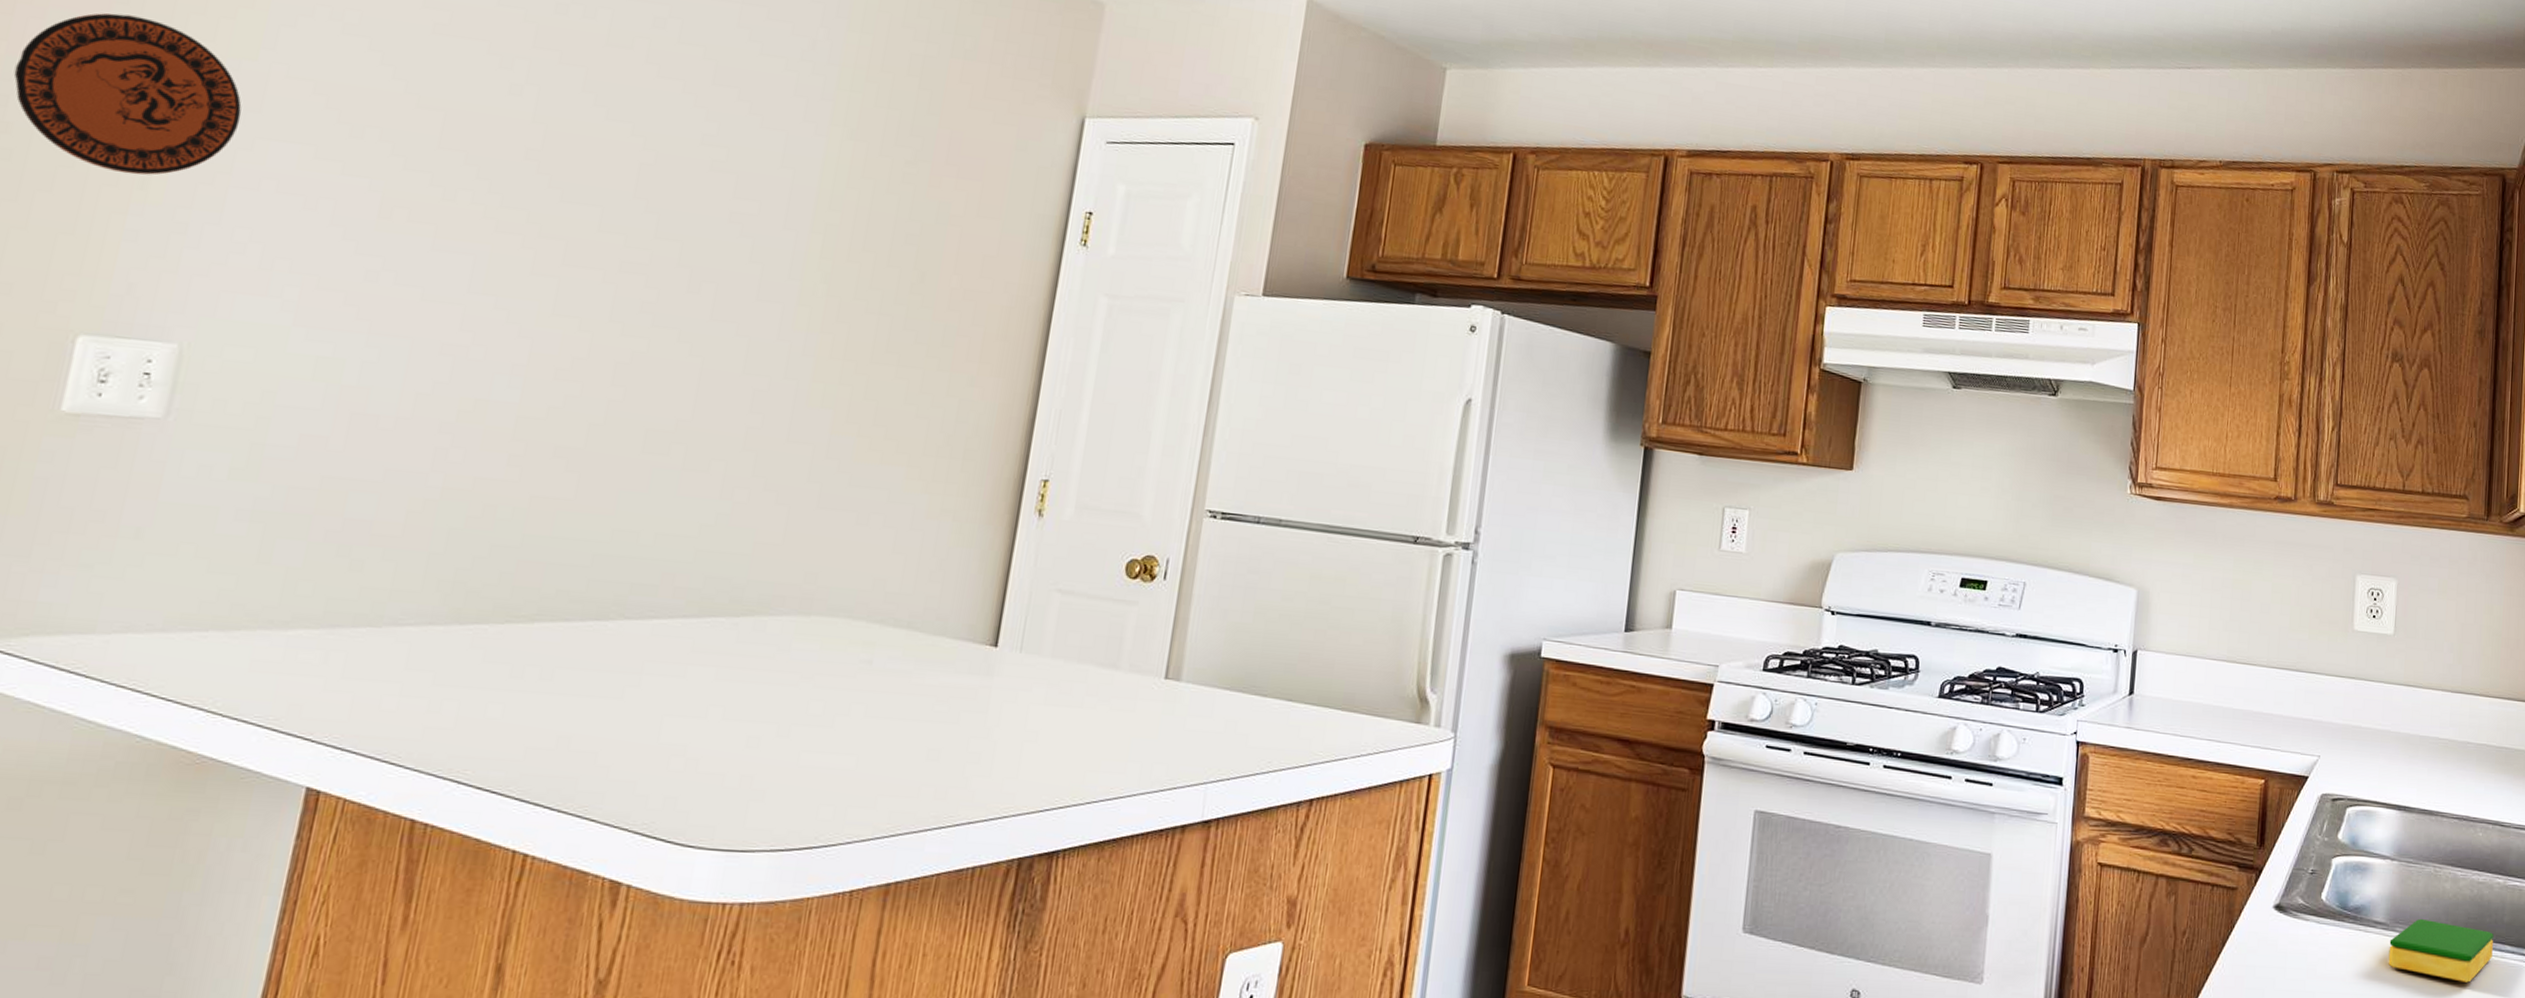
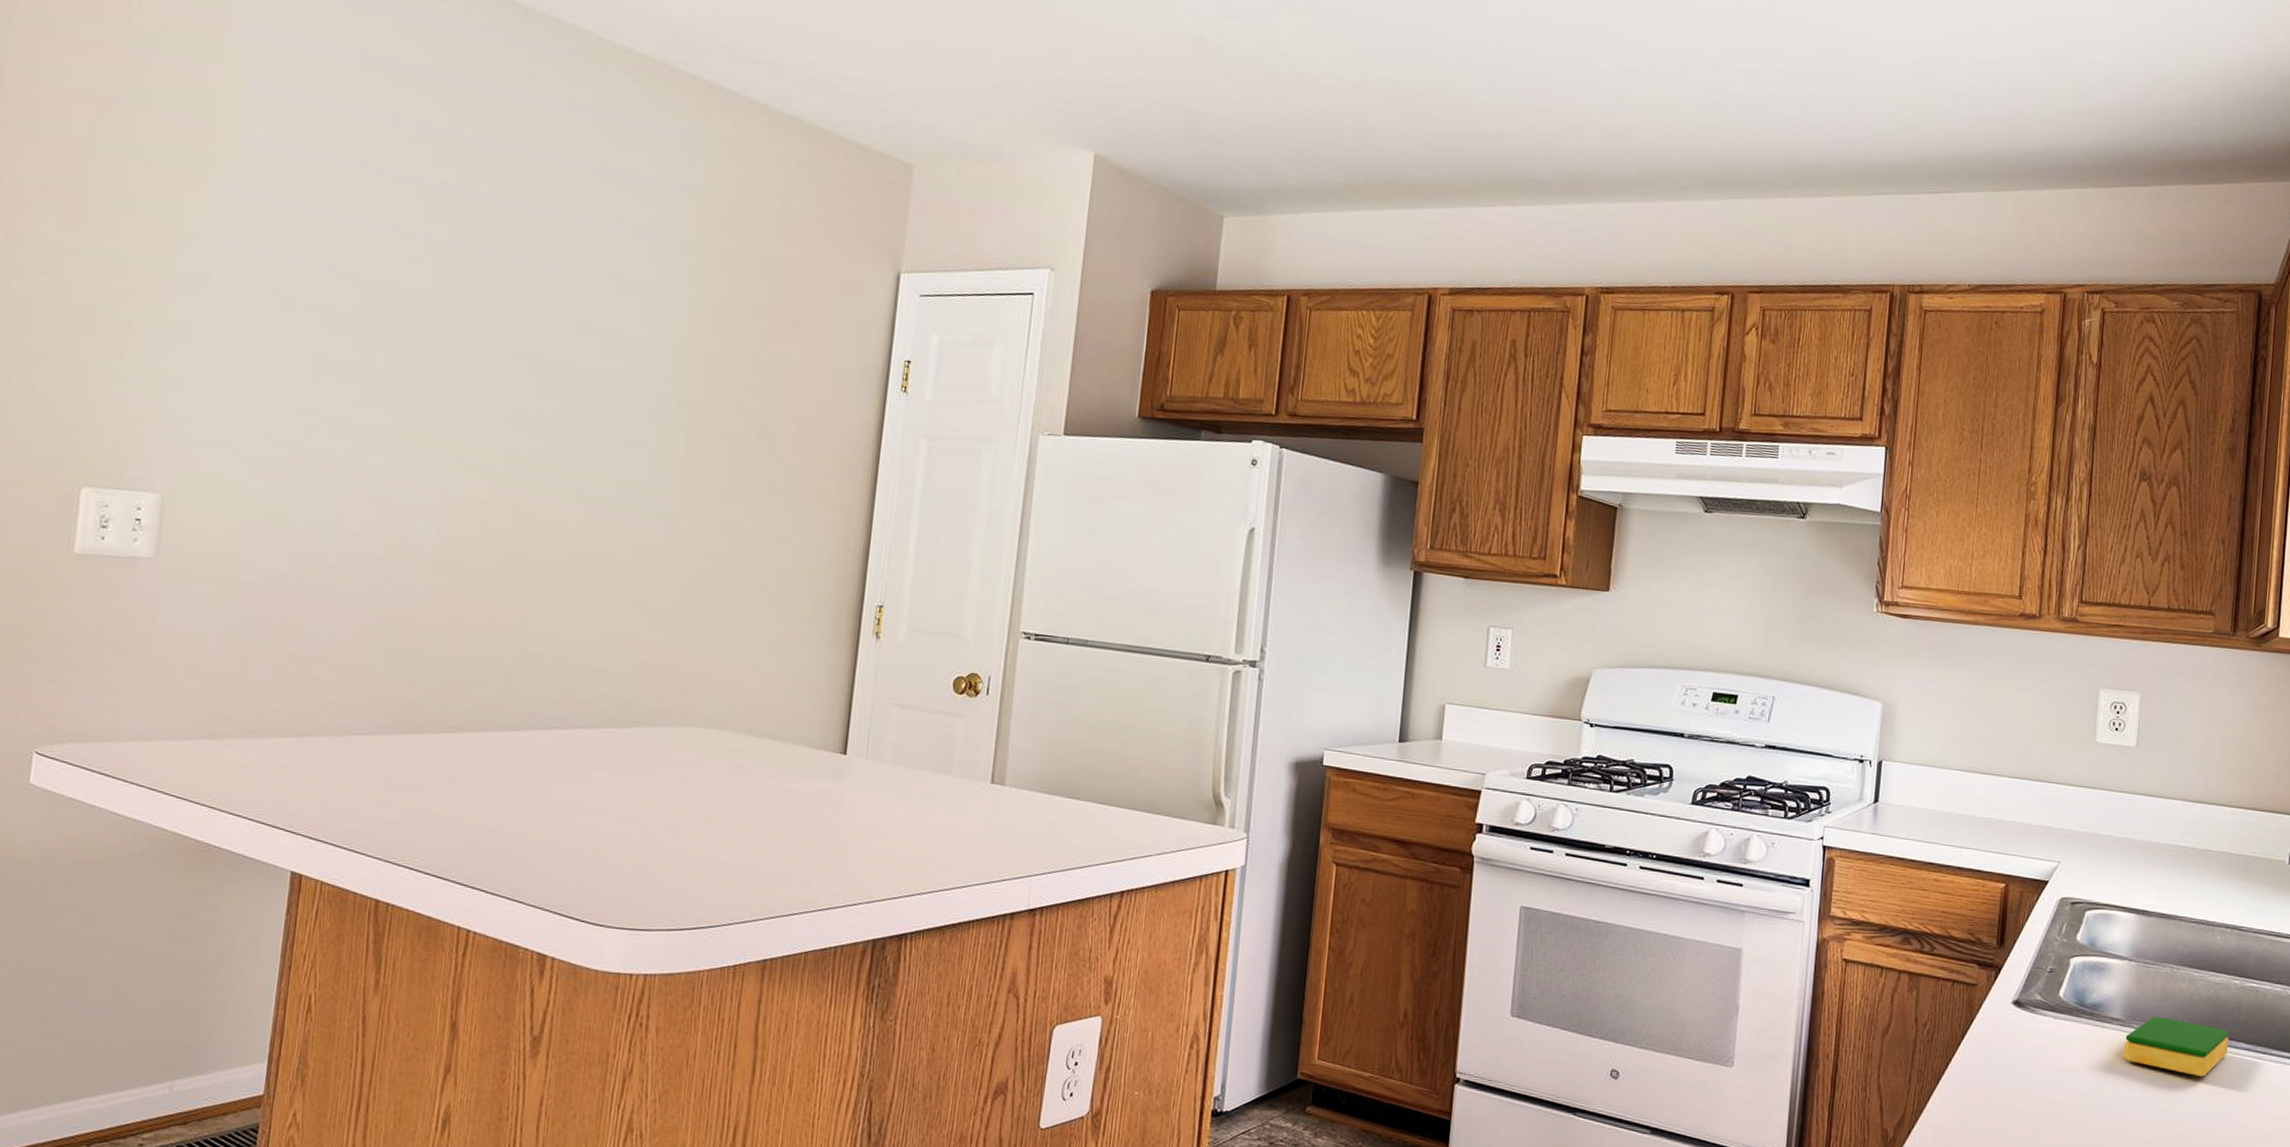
decorative plate: present [13,13,242,175] -> none [11,204,194,347]

